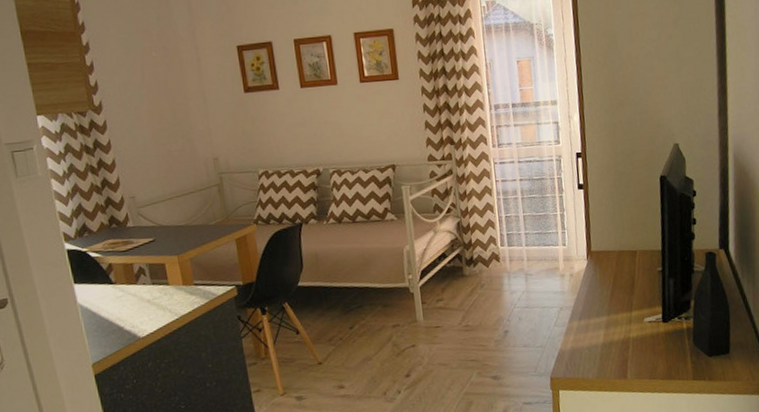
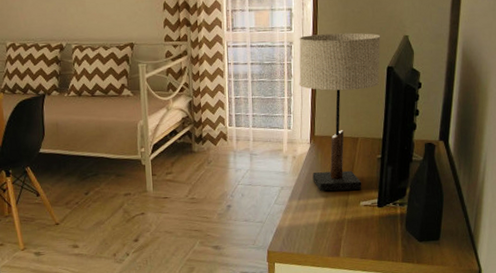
table lamp: none [567,143,653,310] -> present [298,32,381,192]

